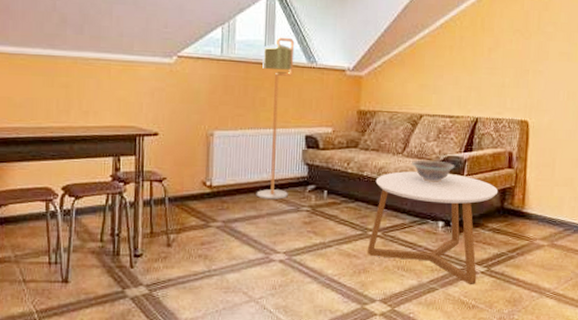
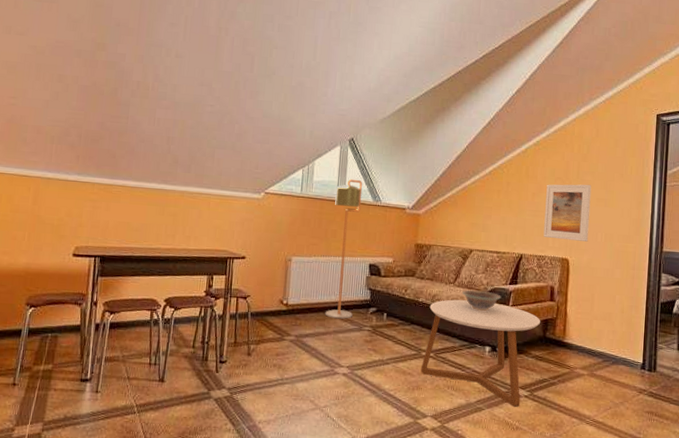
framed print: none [501,36,554,101] -> present [543,184,592,242]

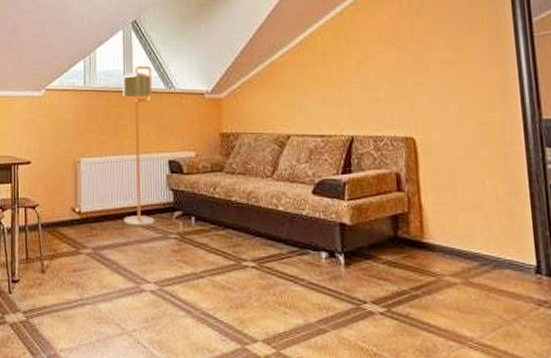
coffee table: present [420,299,541,407] -> none [242,196,389,327]
decorative bowl: present [462,290,501,311] -> none [283,183,333,208]
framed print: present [543,184,592,242] -> none [373,44,438,115]

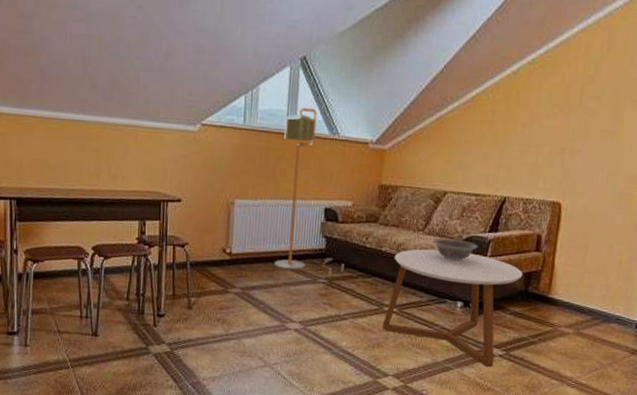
coffee table: none [242,196,389,327] -> present [382,249,523,367]
decorative bowl: none [283,183,333,208] -> present [432,238,478,262]

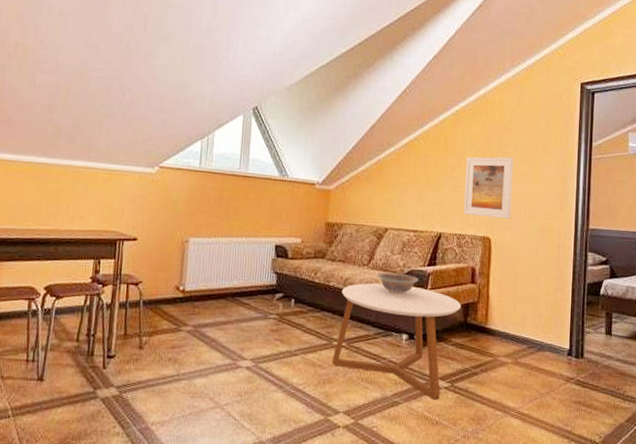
floor lamp: present [274,107,318,270] -> none [226,151,268,307]
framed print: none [532,112,597,182] -> present [463,157,514,219]

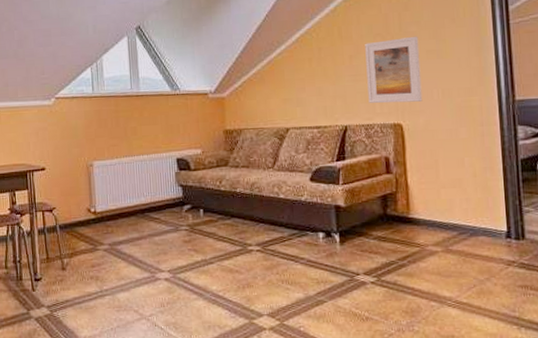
coffee table: present [331,283,462,400] -> none [248,184,379,295]
decorative bowl: present [377,272,419,295] -> none [284,171,329,194]

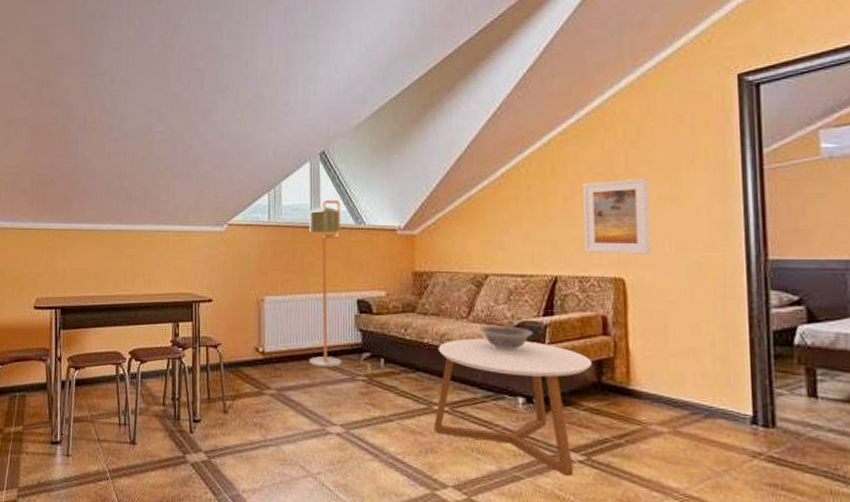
floor lamp: none [129,69,166,221] -> present [308,199,342,368]
coffee table: none [248,184,379,295] -> present [433,338,593,476]
decorative bowl: none [284,171,329,194] -> present [479,325,533,351]

